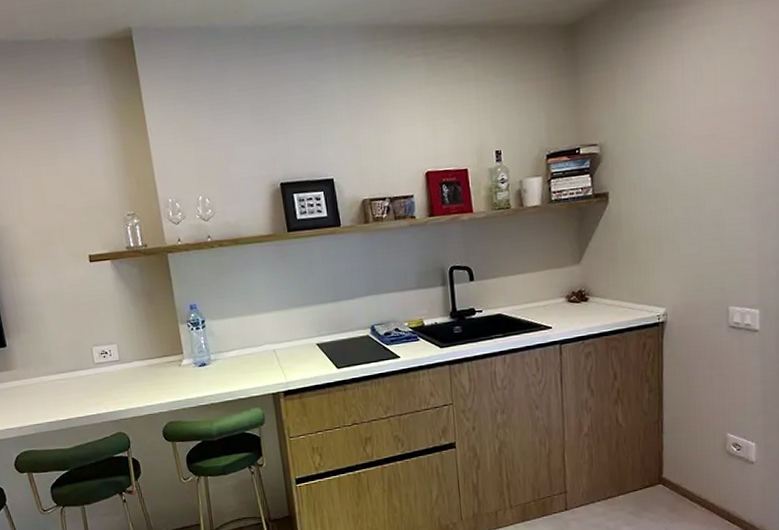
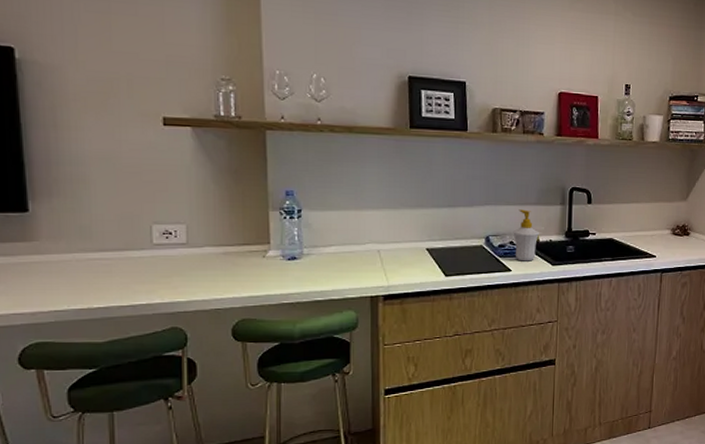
soap bottle: none [397,295,423,347] -> present [513,209,539,261]

